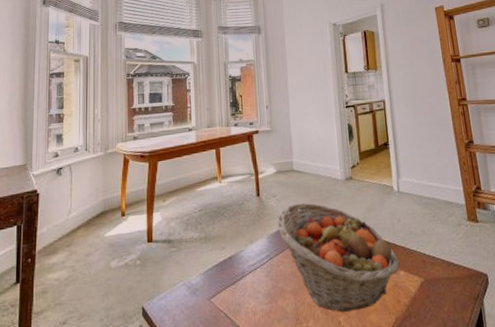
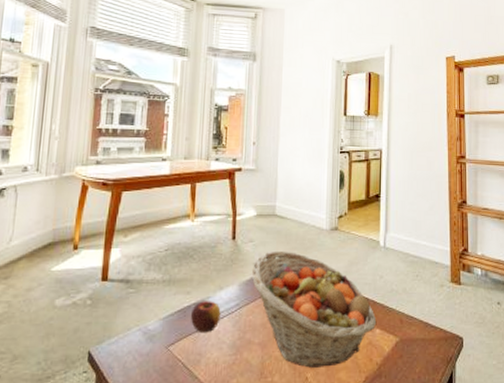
apple: none [227,254,254,285] -> present [190,301,221,334]

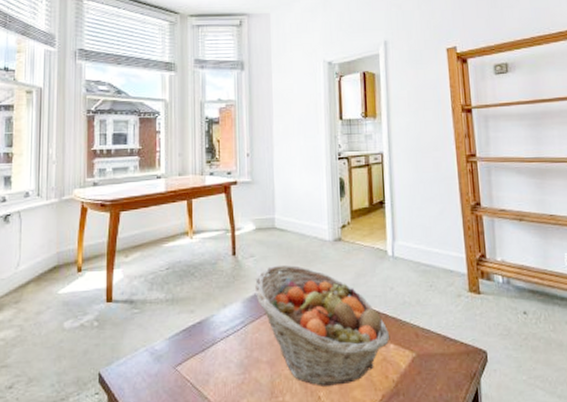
apple: present [190,301,221,334] -> none [195,319,226,353]

